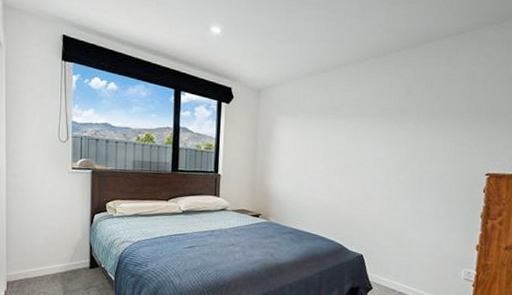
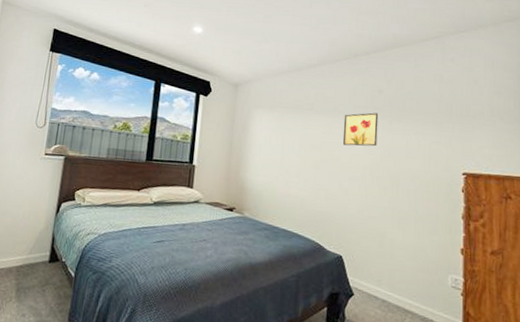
wall art: none [367,115,406,150] -> present [342,112,379,147]

